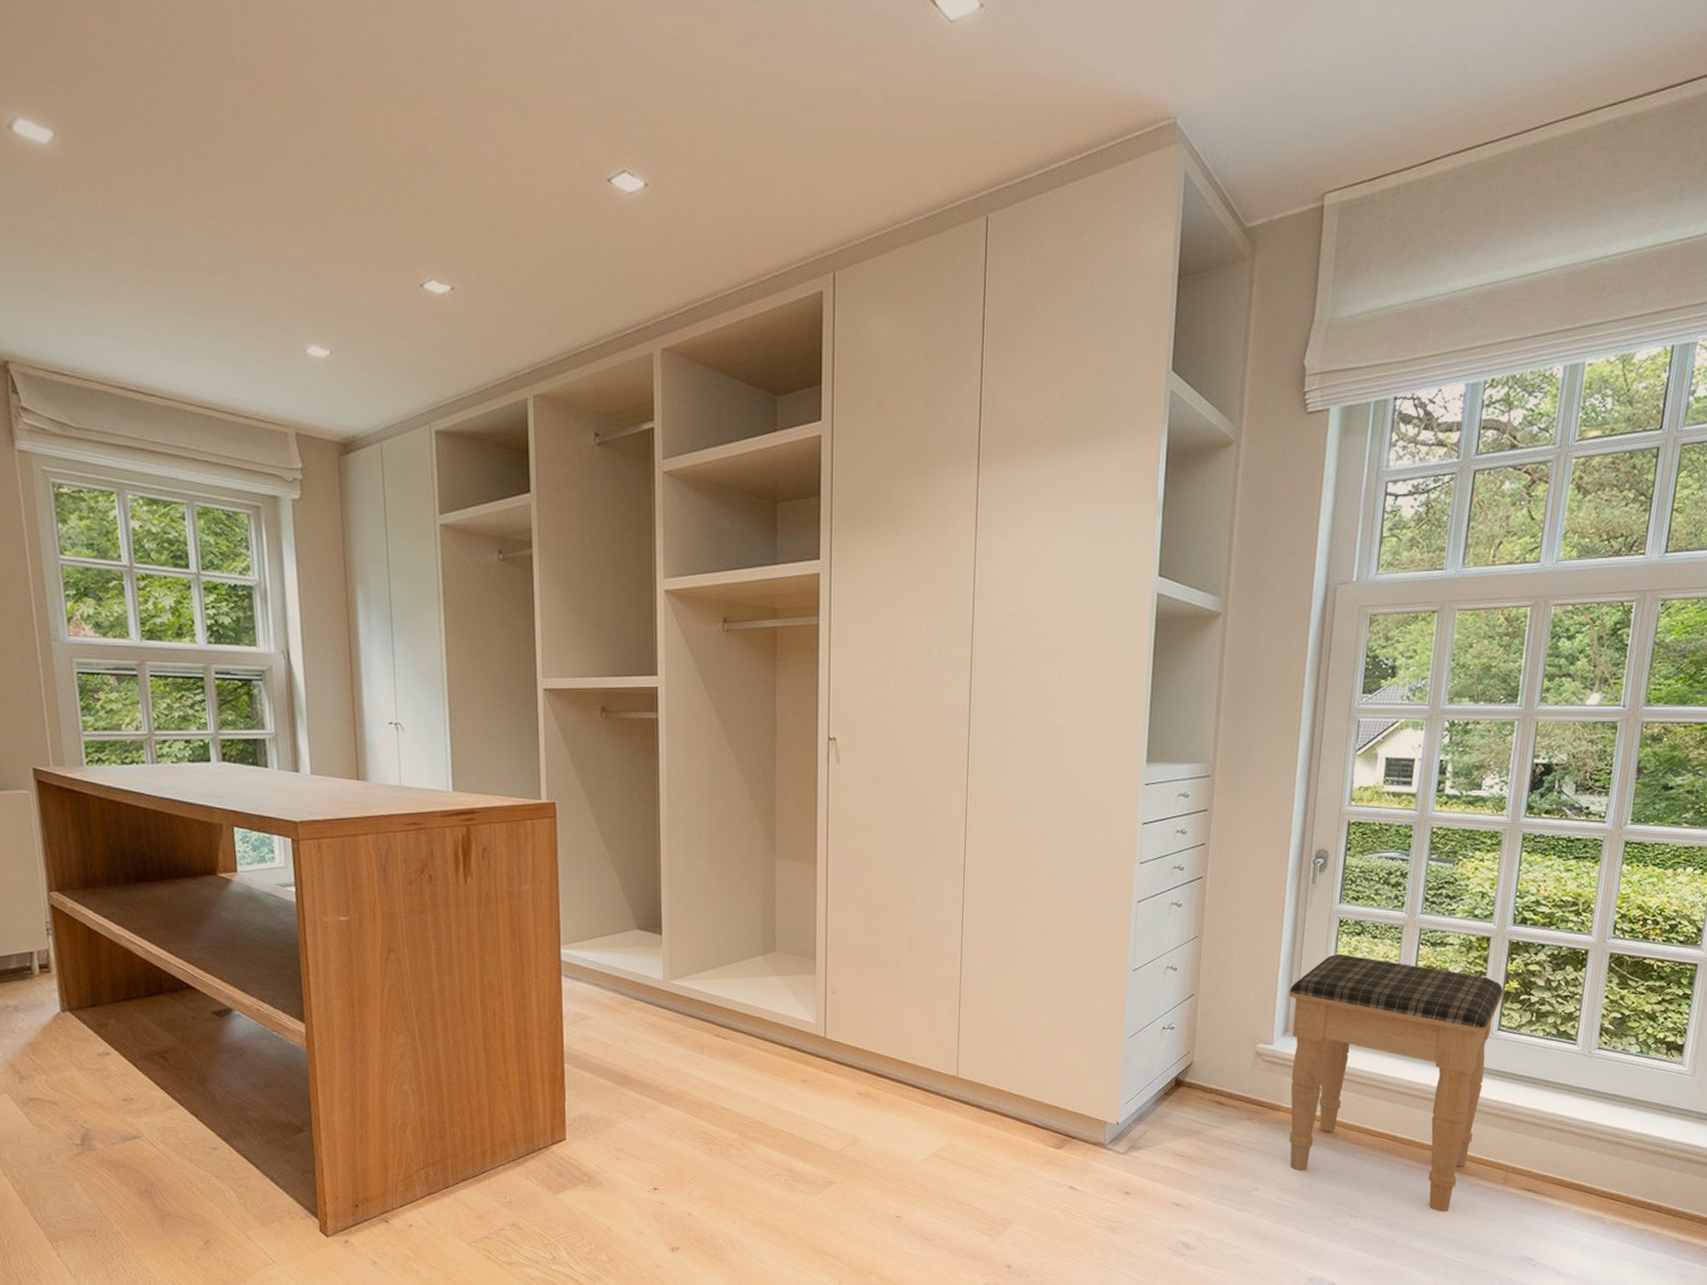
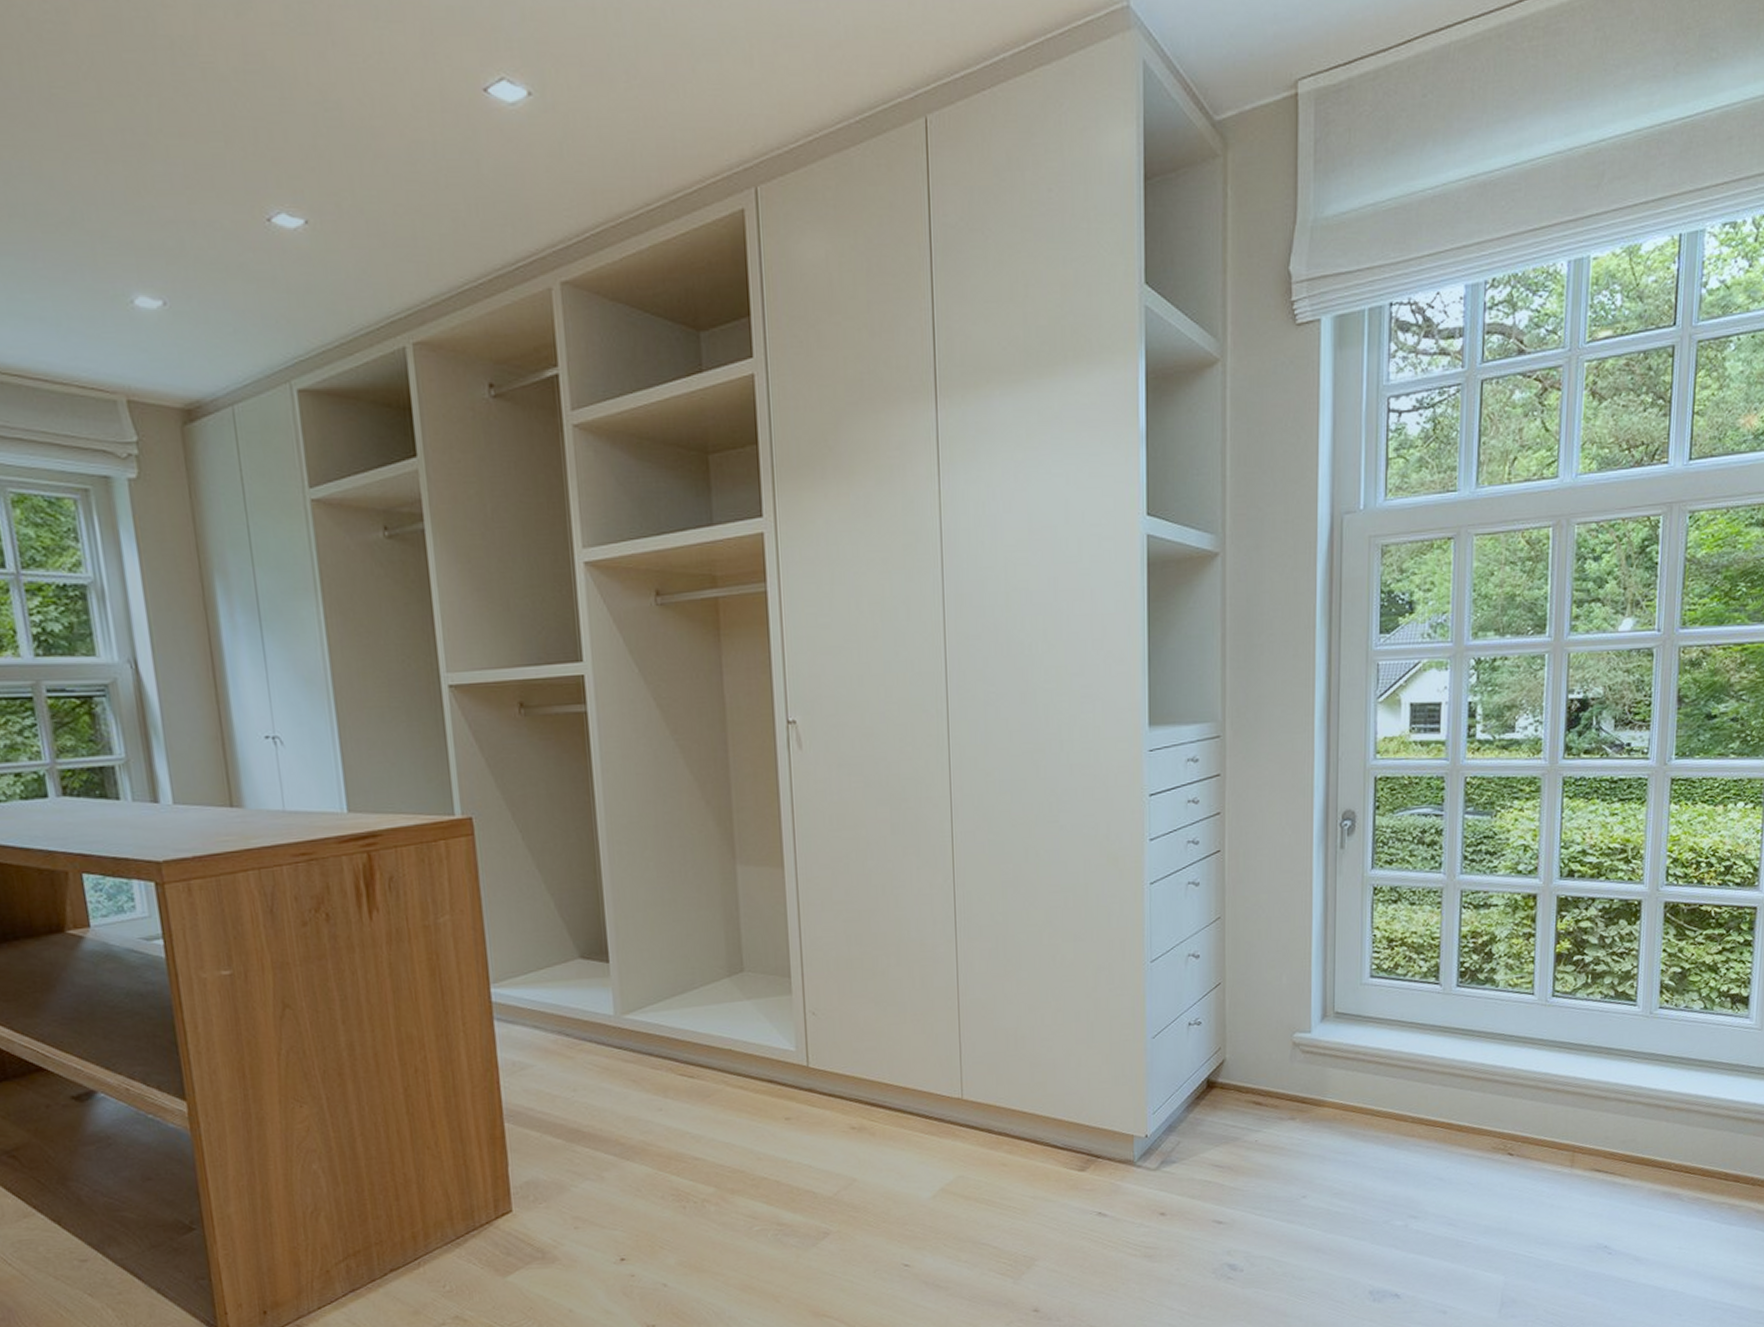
footstool: present [1288,954,1504,1213] -> none [1324,925,1555,1204]

